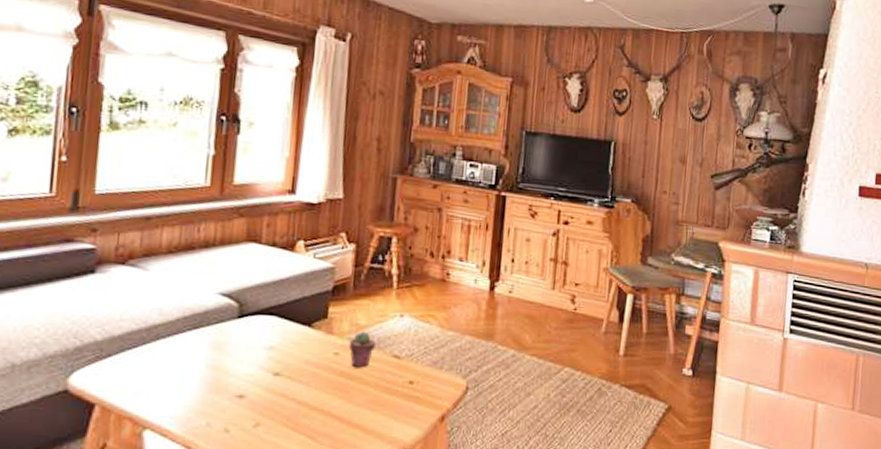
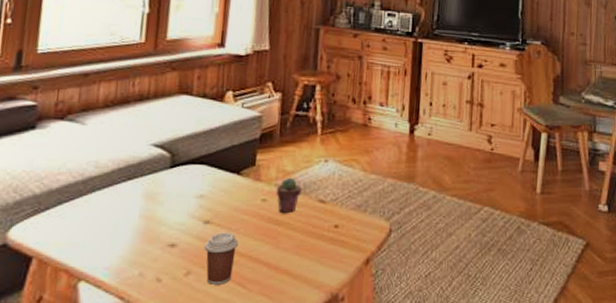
coffee cup: none [273,385,309,437] -> present [204,232,238,285]

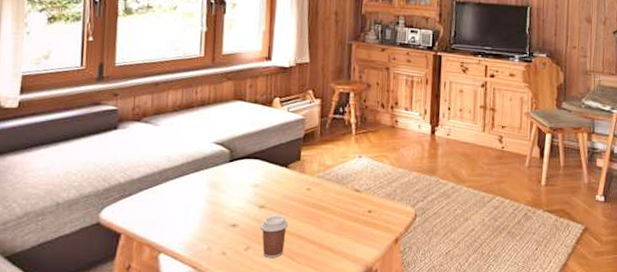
potted succulent: present [275,177,303,214] -> none [318,170,341,201]

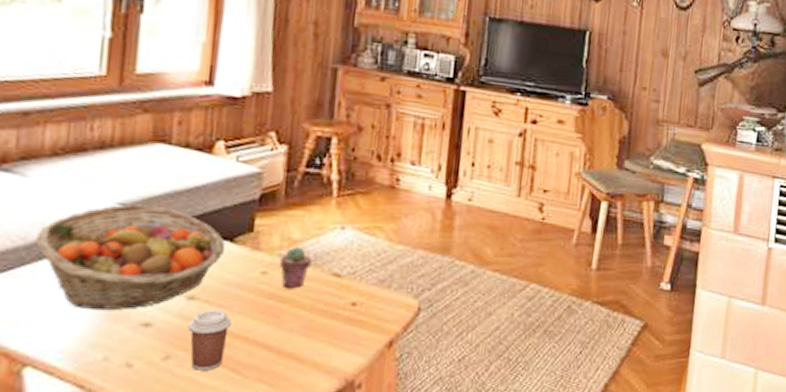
fruit basket: none [164,142,282,216] -> present [34,203,225,311]
potted succulent: none [318,170,341,201] -> present [279,246,313,289]

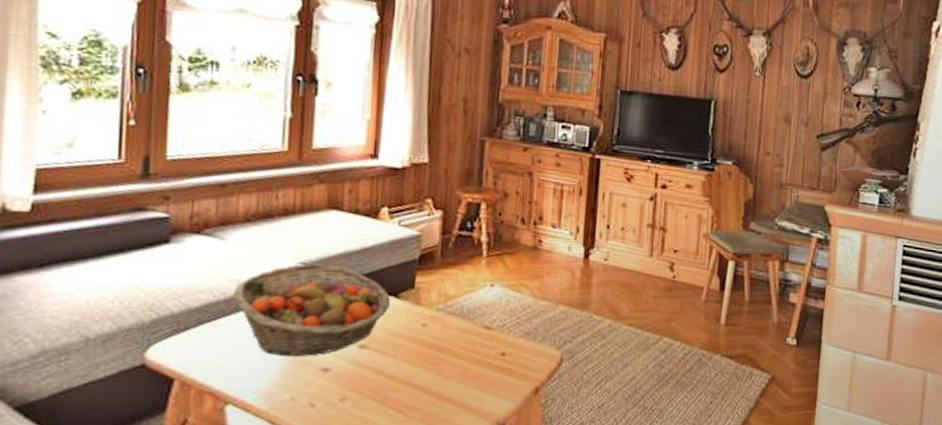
coffee cup: present [187,310,231,370] -> none [360,357,397,411]
potted succulent: present [279,246,313,289] -> none [437,301,466,340]

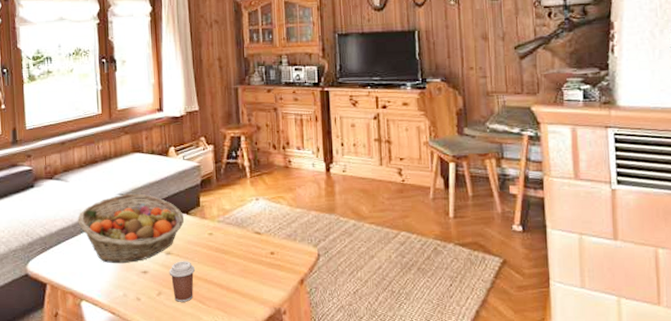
coffee cup: none [360,357,397,411] -> present [169,261,195,302]

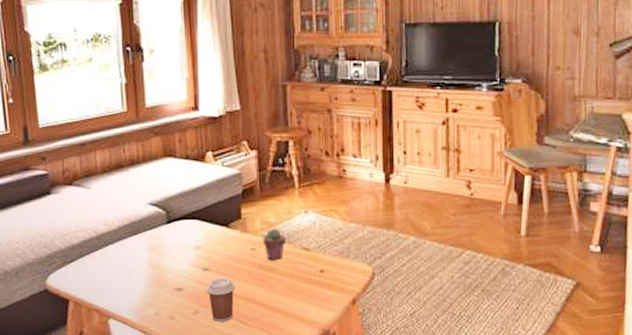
fruit basket: present [77,193,184,264] -> none [101,203,223,280]
potted succulent: none [219,214,241,244] -> present [262,228,287,261]

